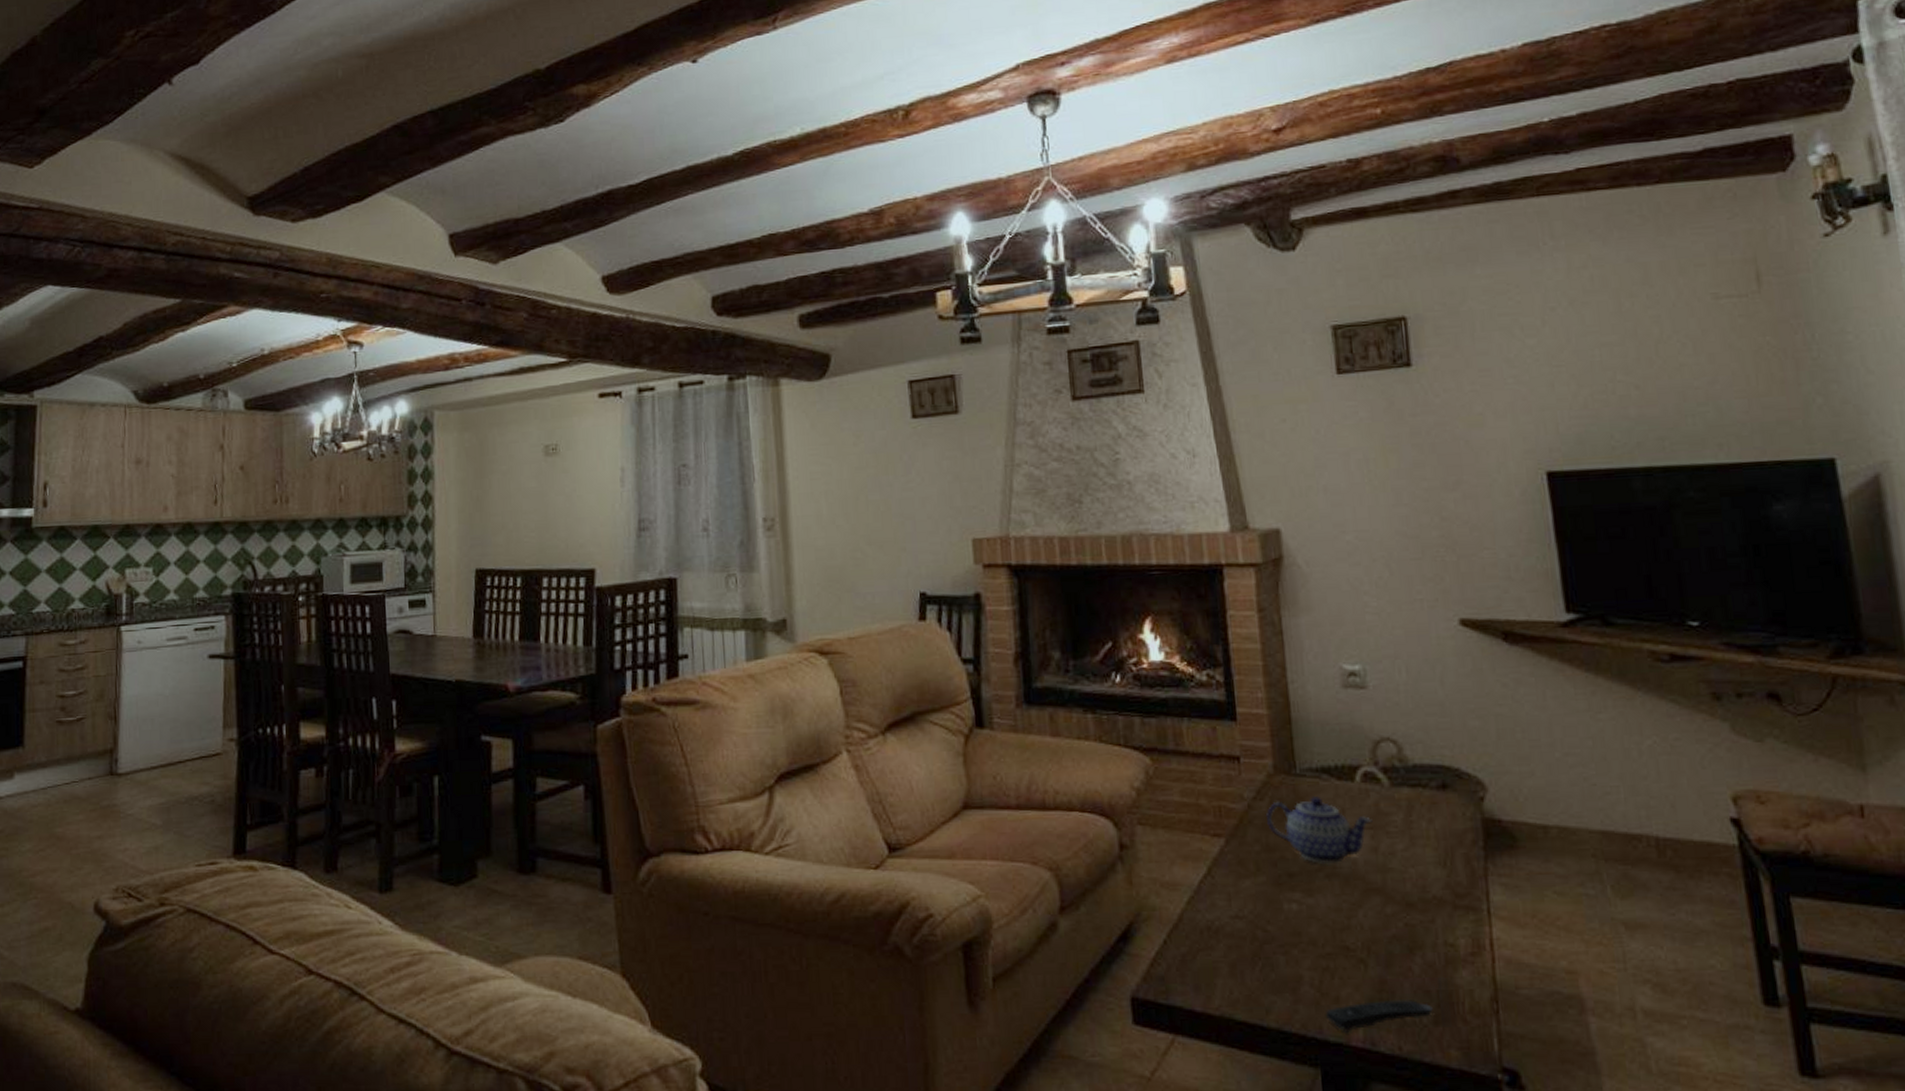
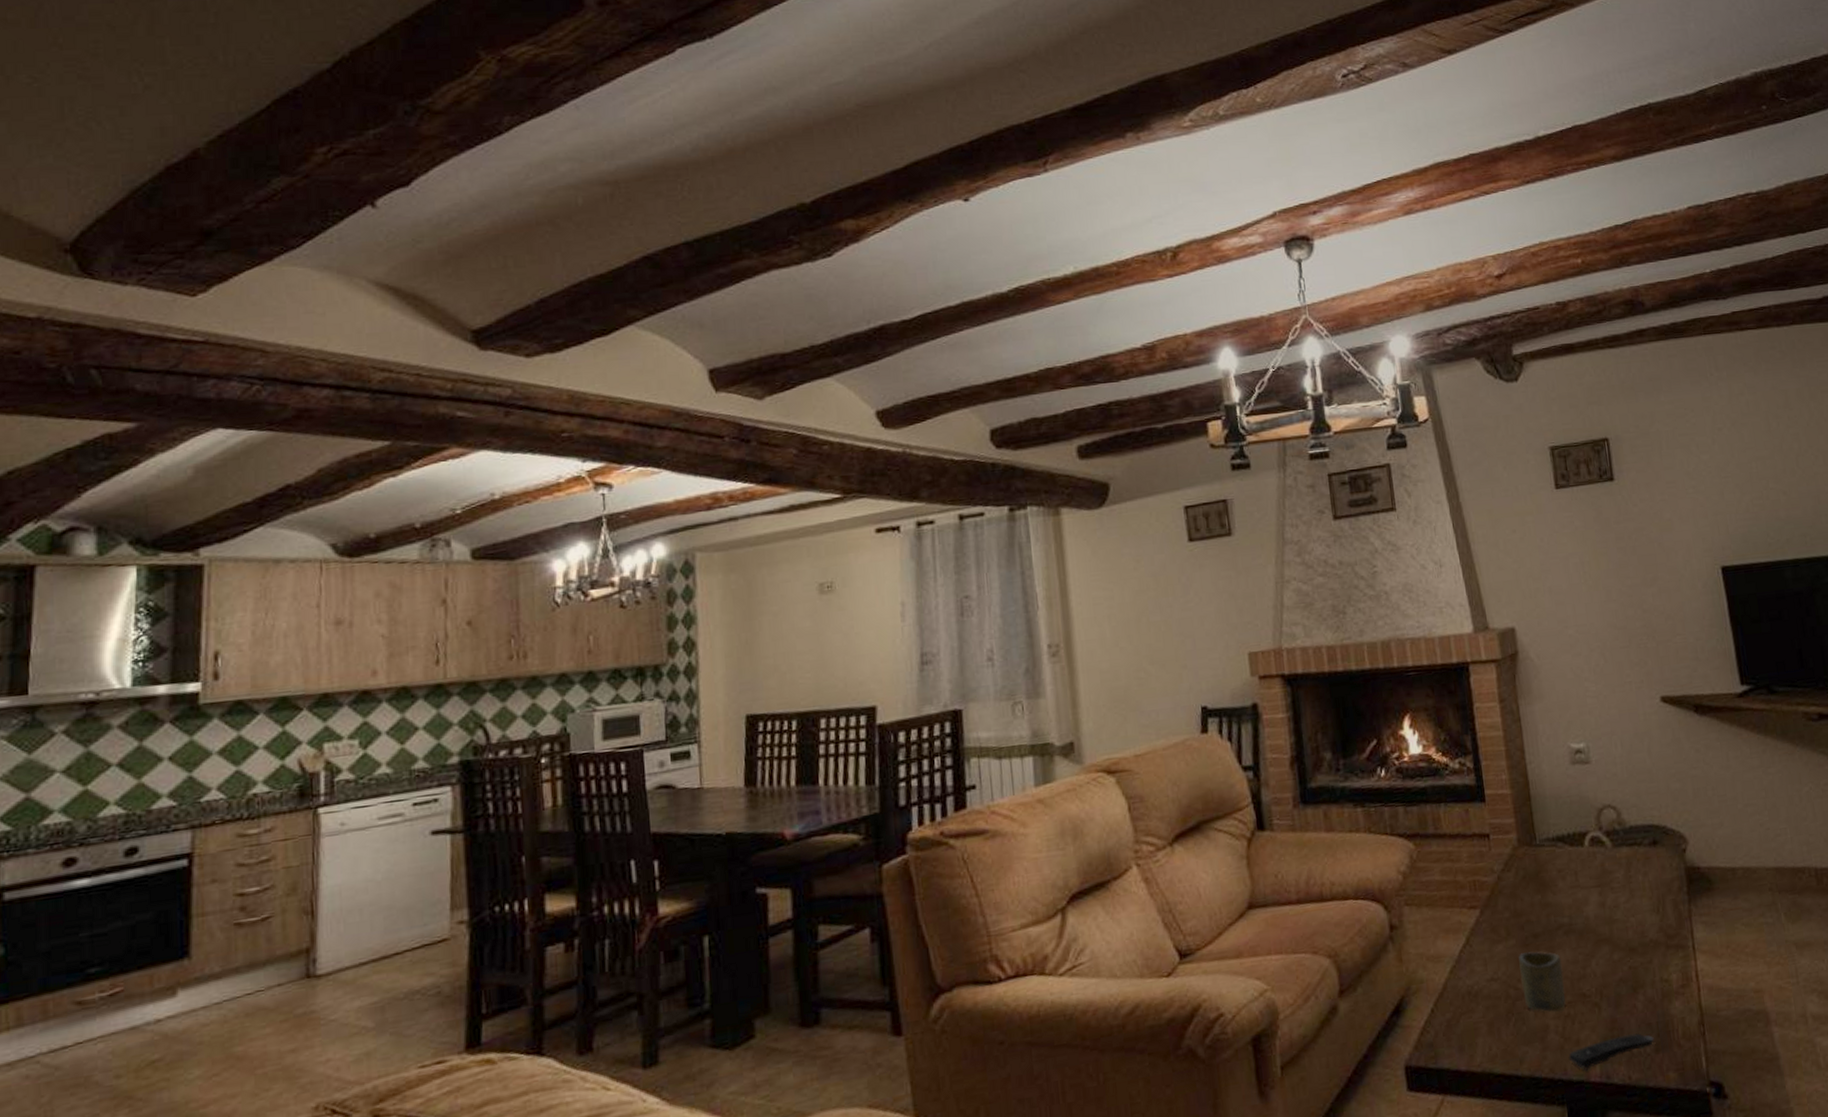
teapot: present [1265,795,1373,864] -> none [1512,862,1600,923]
cup: none [1269,892,1324,962] -> present [1519,951,1566,1012]

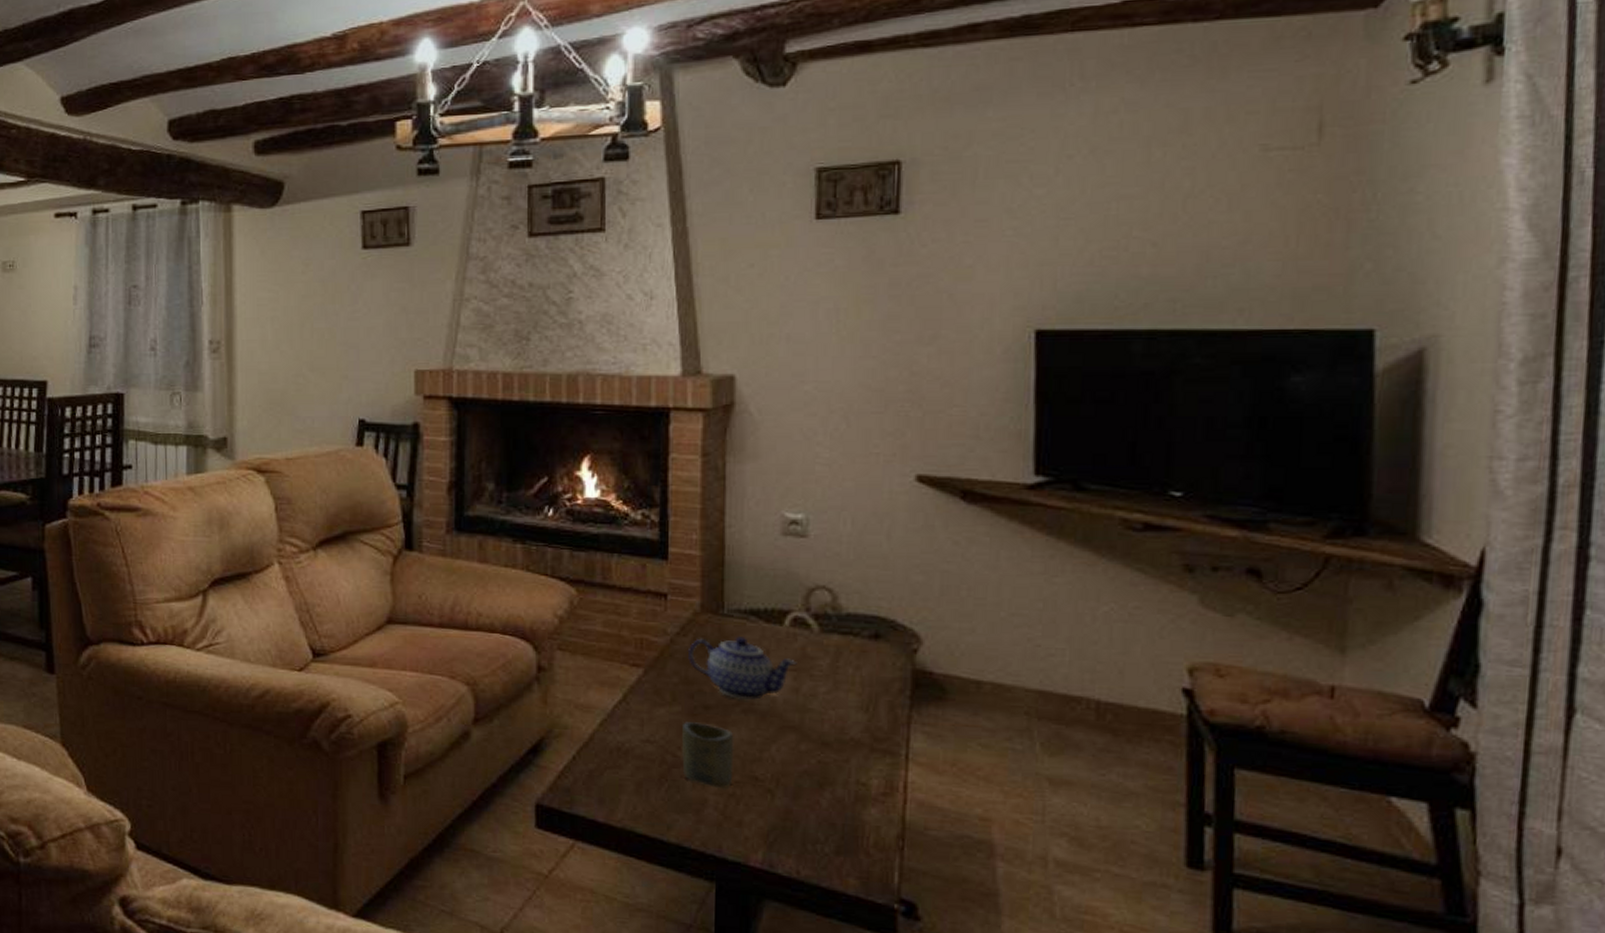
teapot: none [1512,862,1600,923] -> present [687,635,797,700]
remote control: present [1568,1033,1654,1071] -> none [726,828,836,854]

